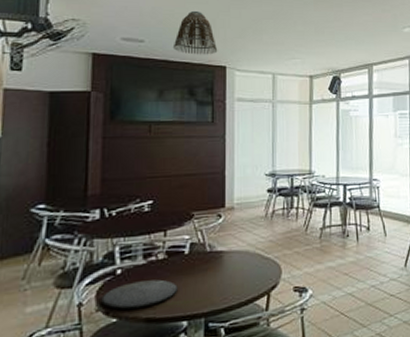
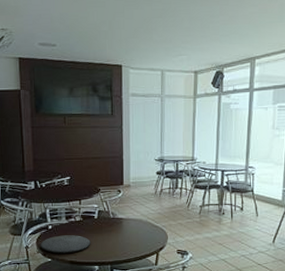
lamp shade: present [172,10,218,55] -> none [78,14,115,56]

